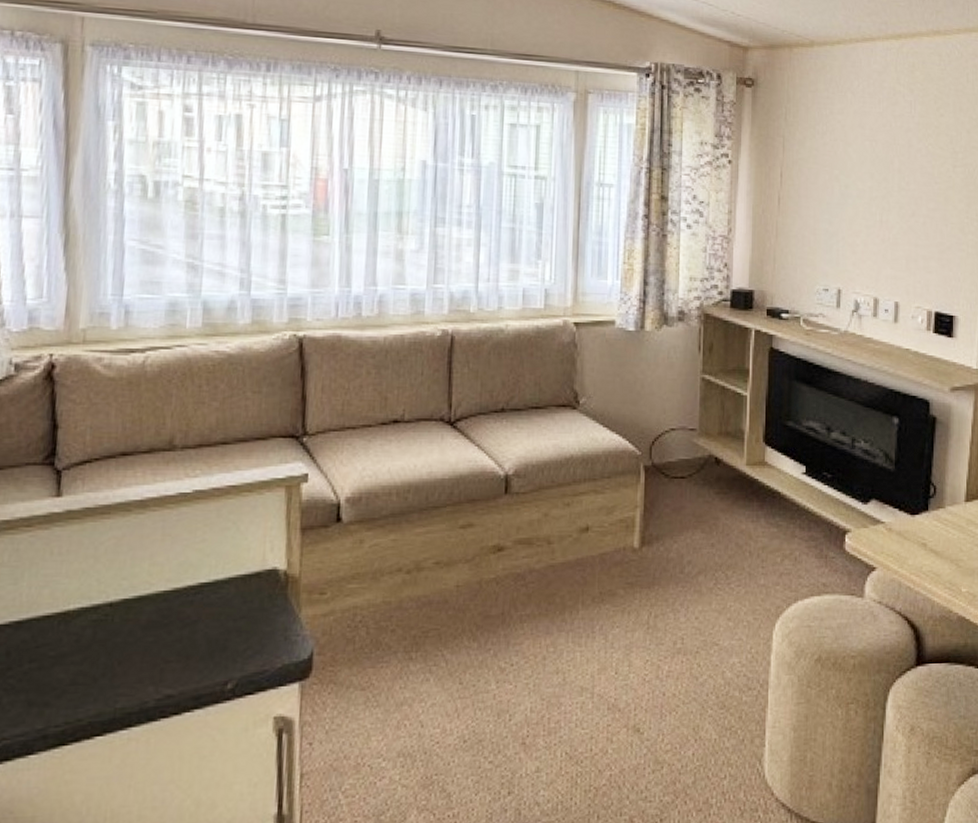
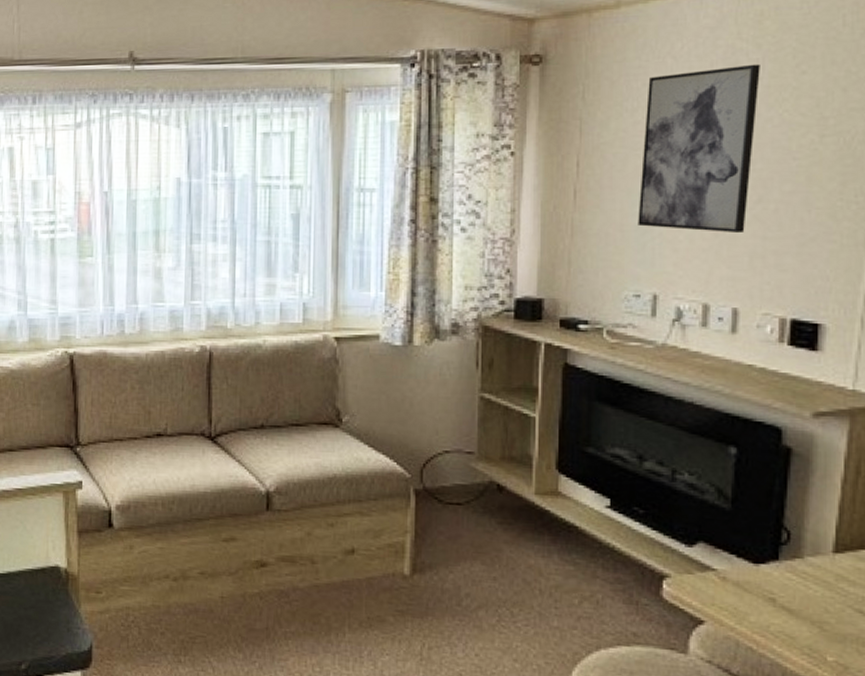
wall art: none [826,104,913,240] -> present [638,64,760,232]

